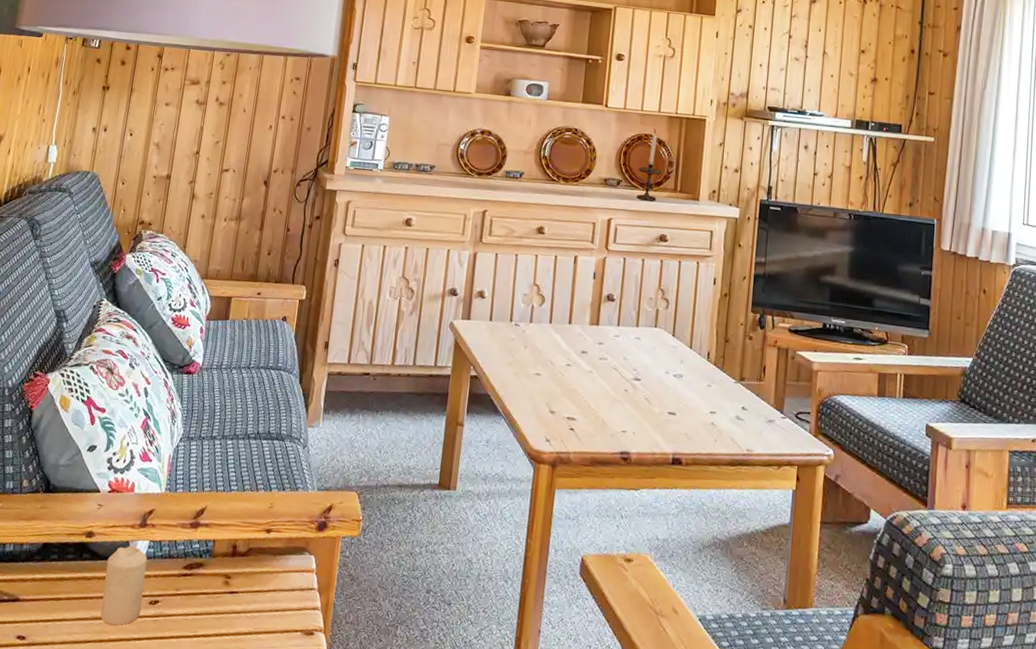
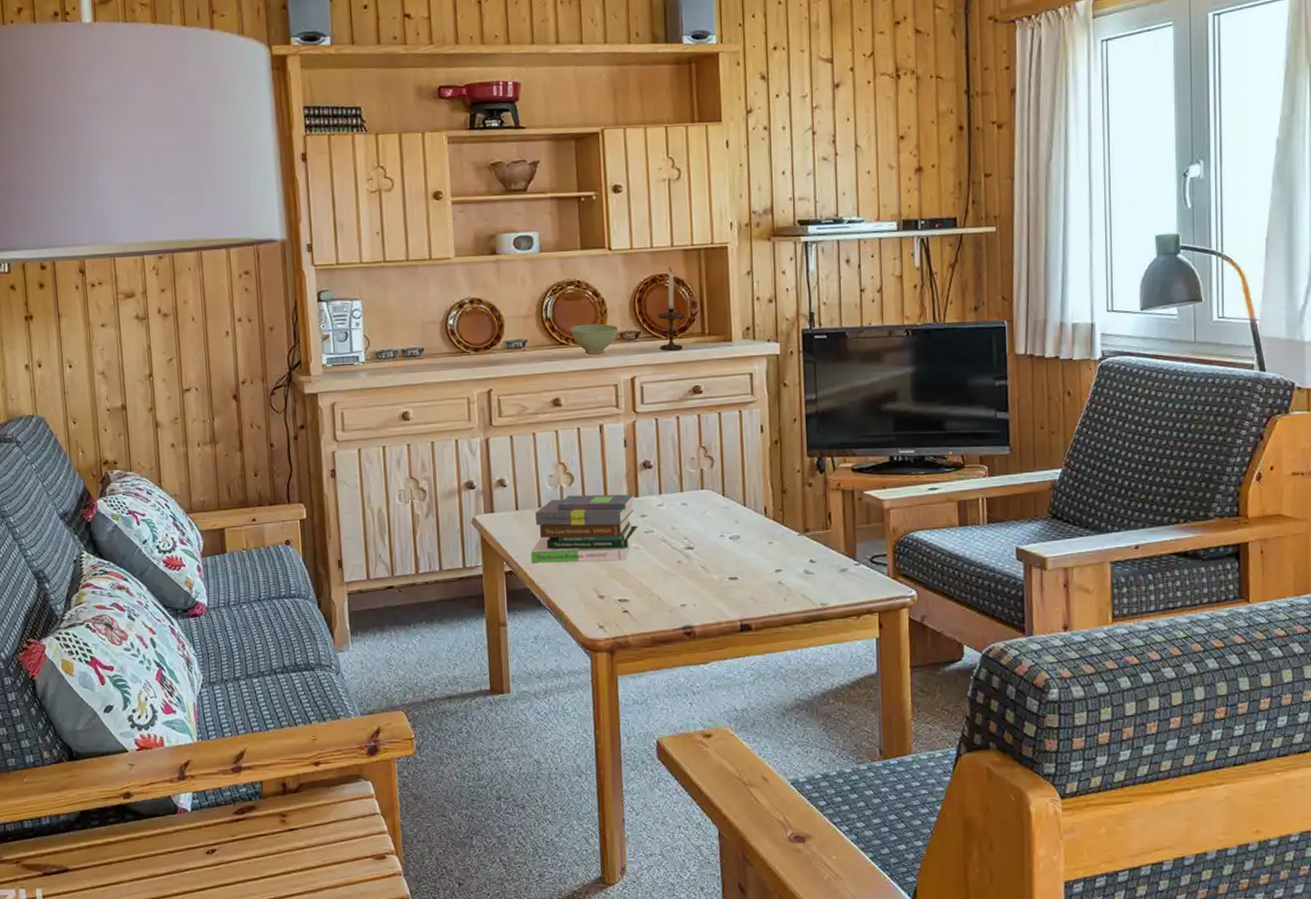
candle: present [100,545,148,625] -> none [152,799,200,879]
books: none [495,314,596,382] -> present [530,494,639,563]
bowl: none [561,166,604,194] -> present [569,323,619,355]

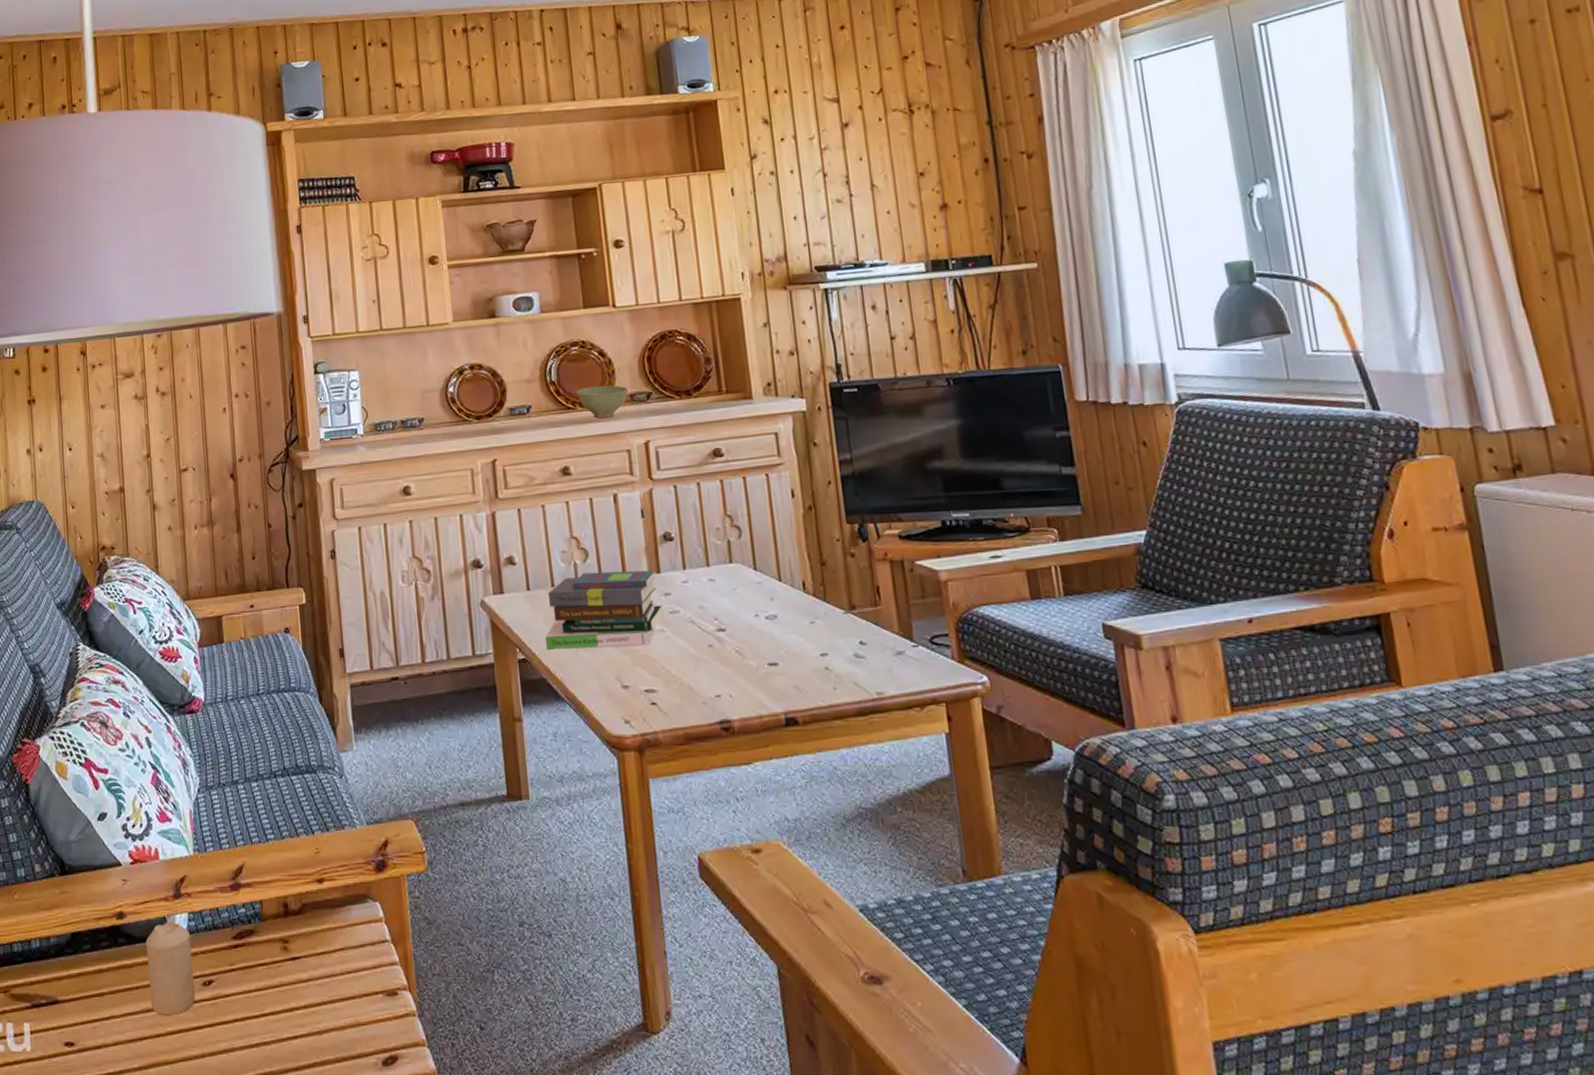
candle: none [152,799,200,879] -> present [145,920,196,1015]
candlestick: present [657,266,685,352] -> none [669,321,699,413]

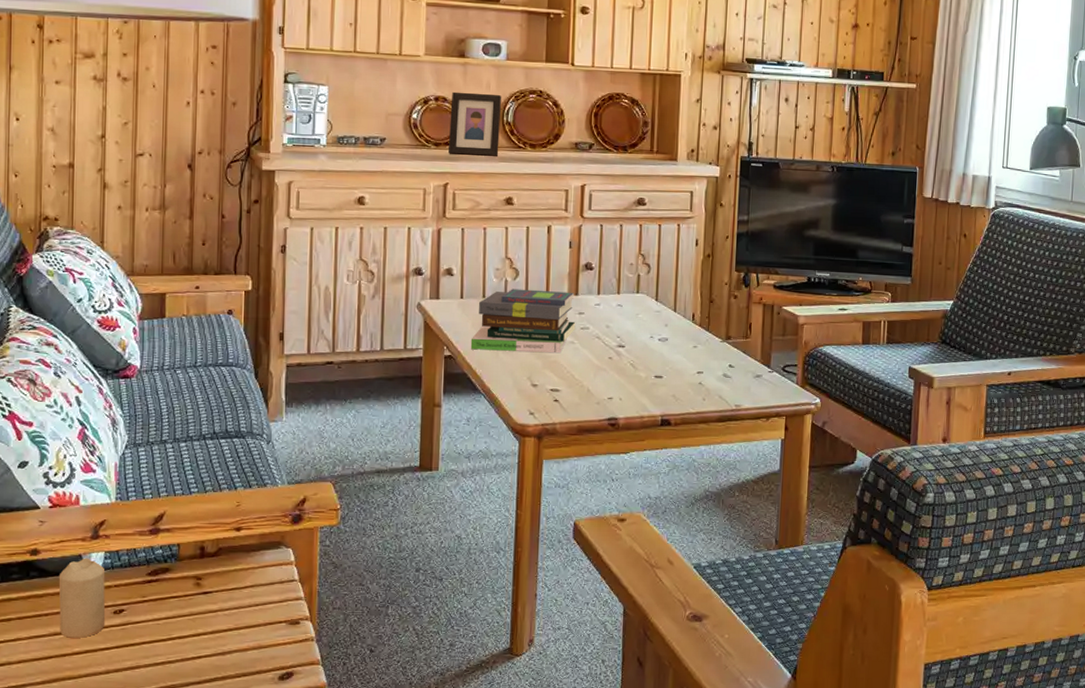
picture frame: none [487,353,547,428] -> present [449,91,501,157]
bowl: present [575,385,629,419] -> none [528,131,574,160]

